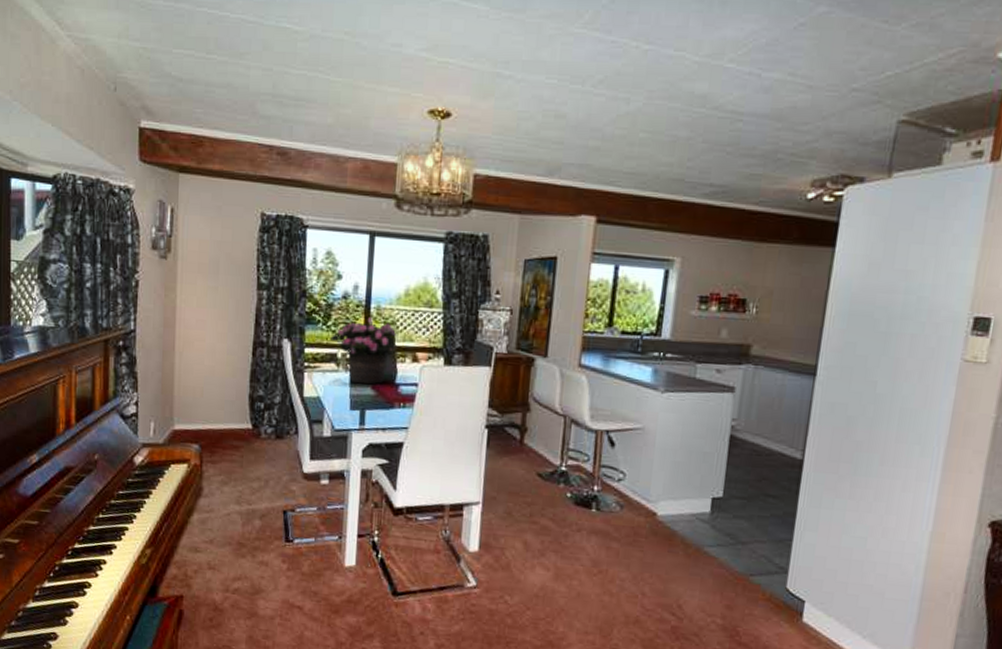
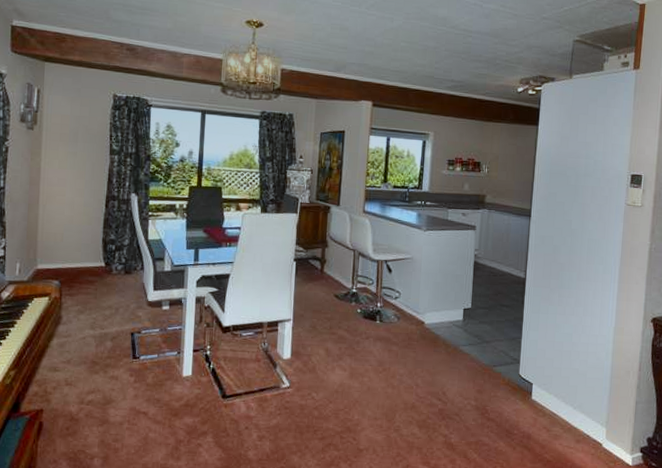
potted flower: present [330,317,399,385] -> none [170,176,225,229]

